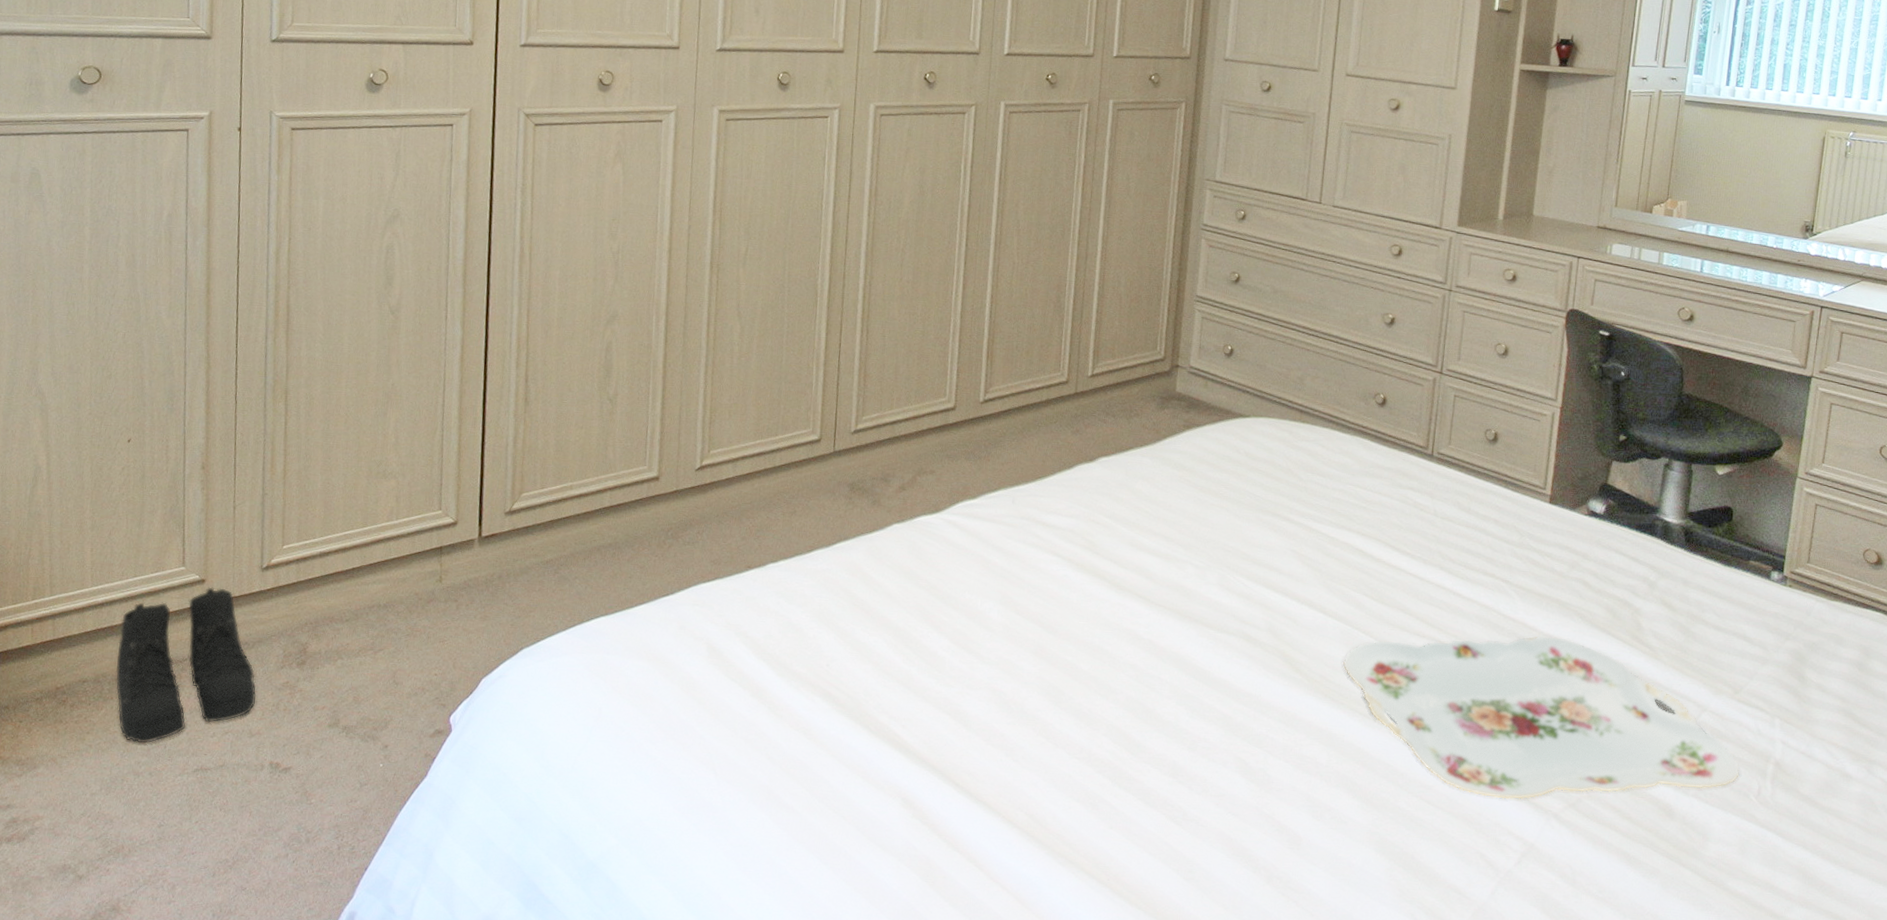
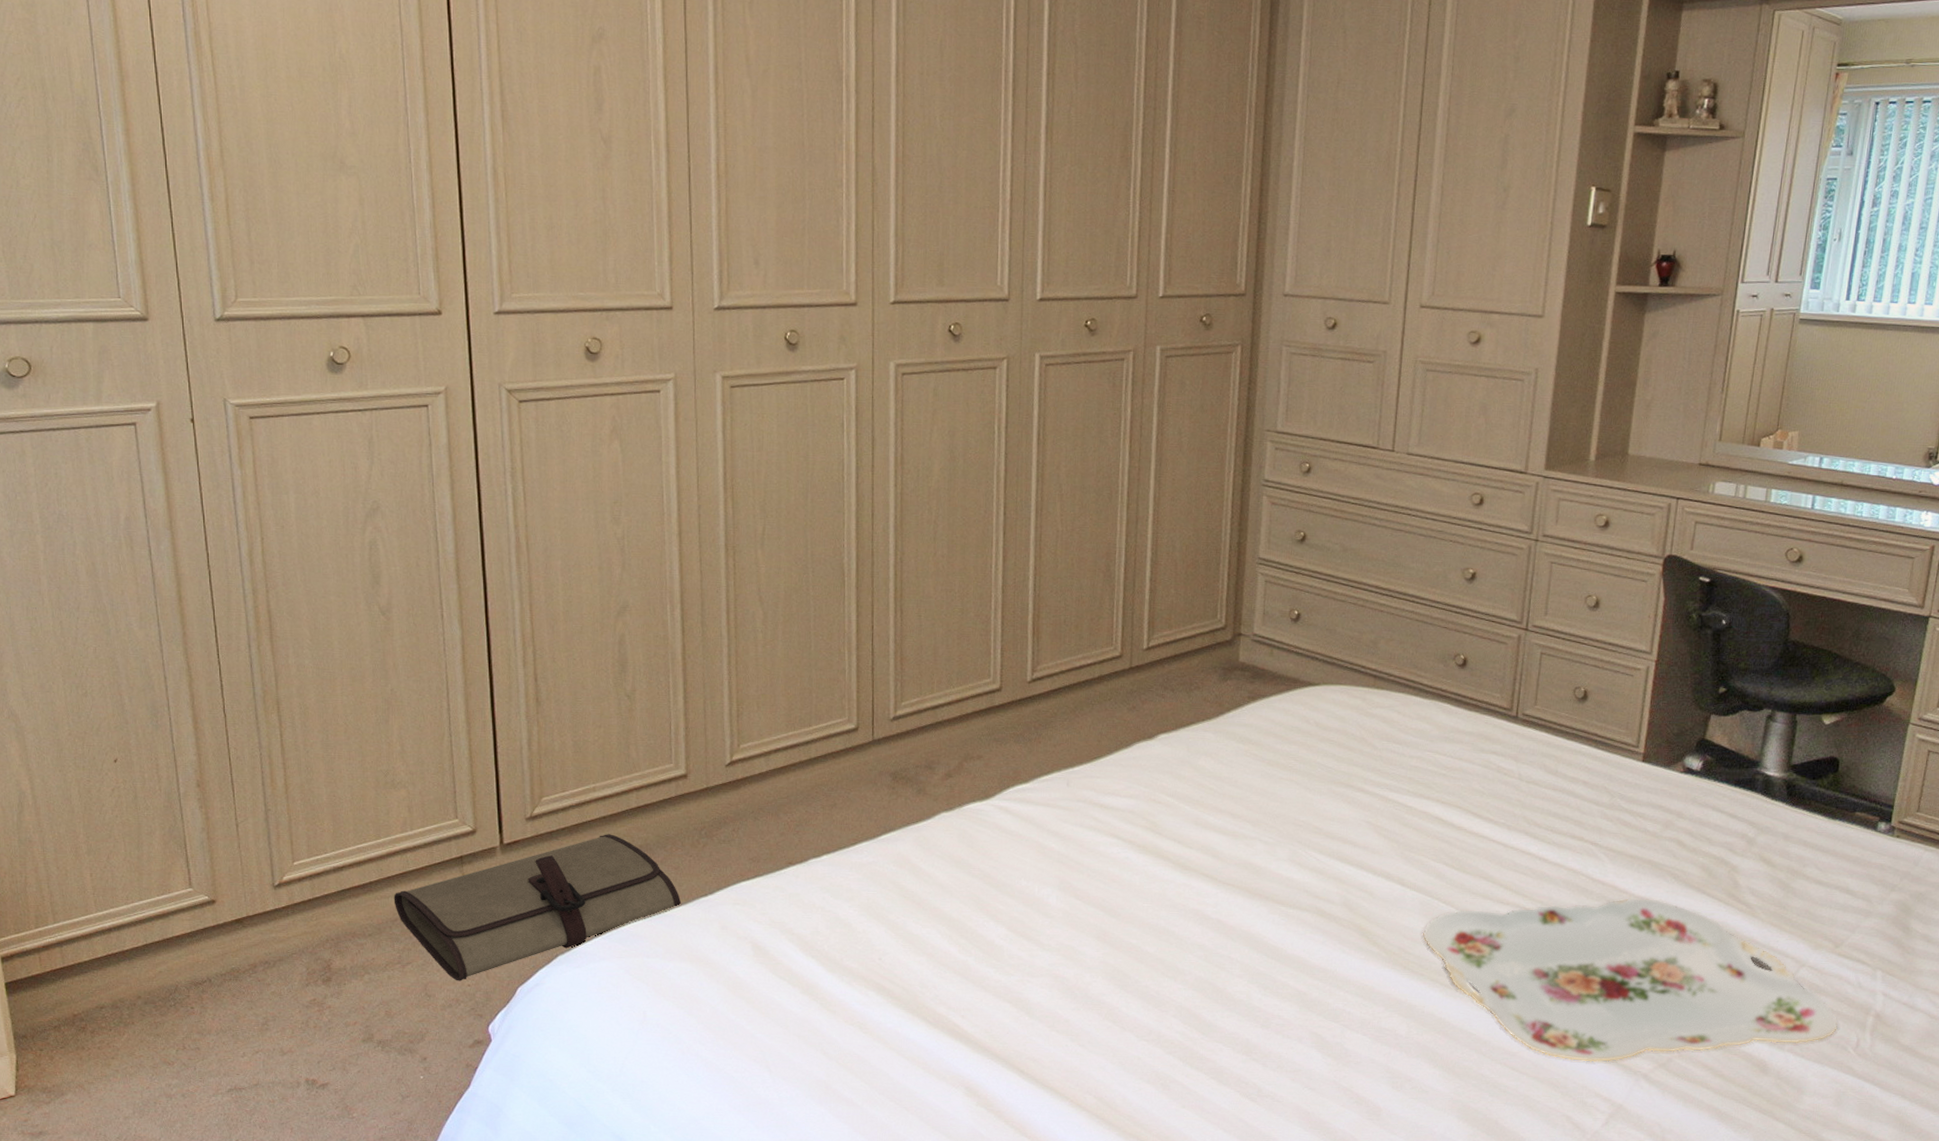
boots: present [115,587,257,743] -> none [132,907,284,1066]
tool roll: none [373,531,644,670] -> present [394,834,682,981]

